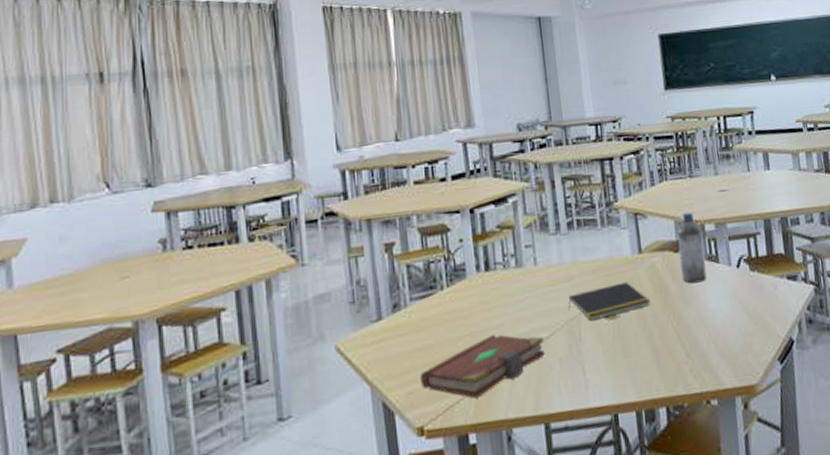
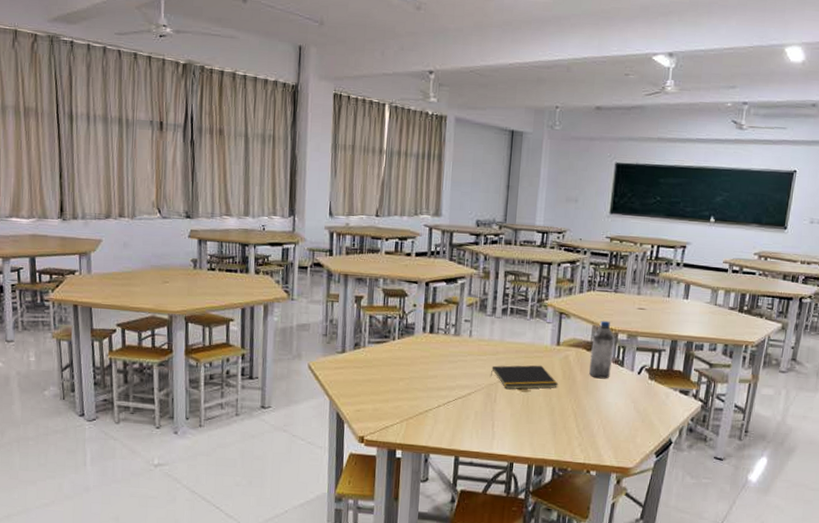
book: present [419,335,545,398] -> none [366,382,467,426]

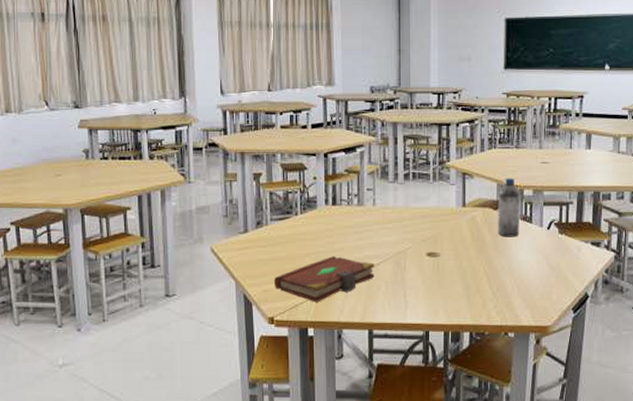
book: none [366,382,467,426] -> present [273,256,376,302]
notepad: present [491,365,559,390] -> none [398,228,468,256]

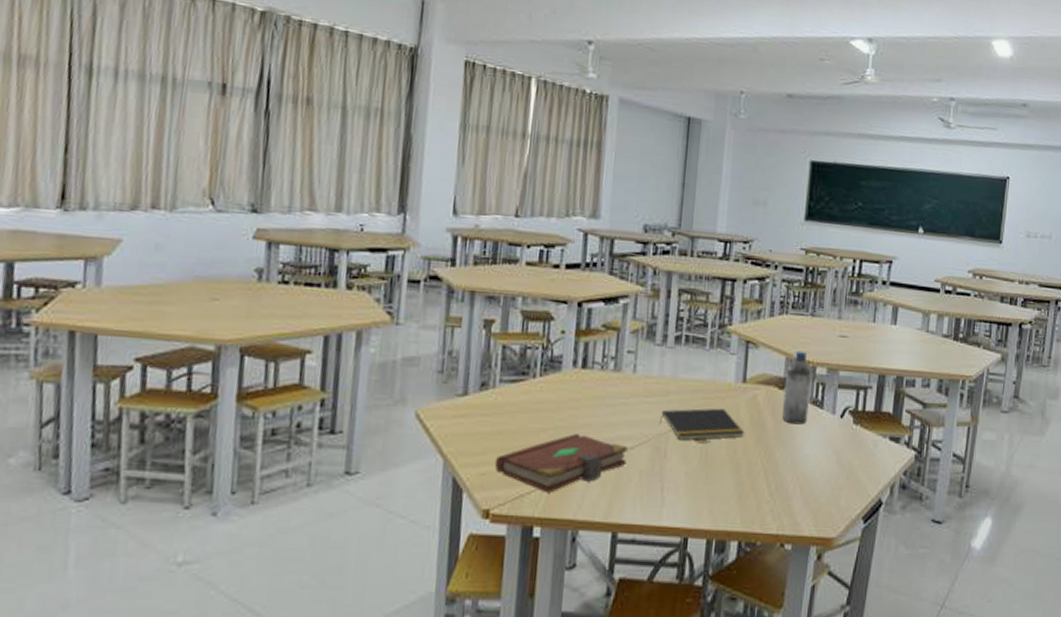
notepad: none [398,228,468,256] -> present [660,408,745,441]

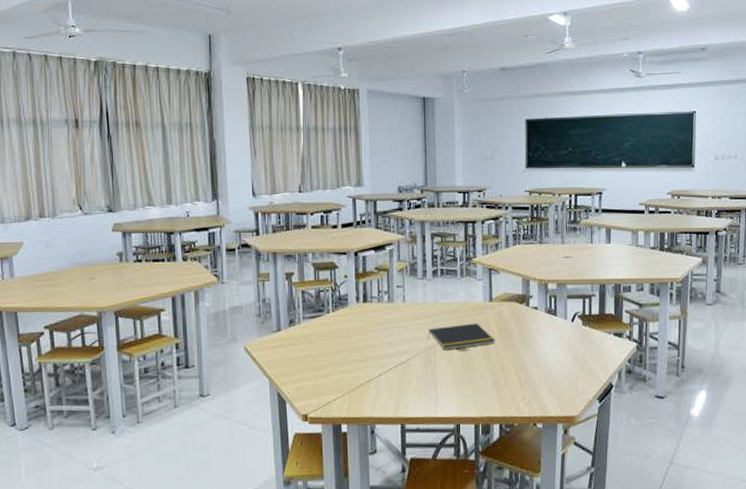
book: present [494,434,629,493] -> none [306,353,407,399]
water bottle: present [782,350,813,425] -> none [523,272,545,330]

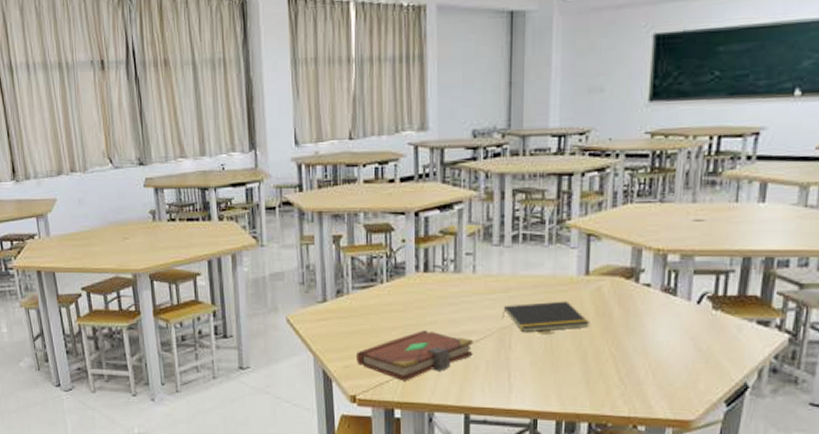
book: none [306,353,407,399] -> present [355,330,475,381]

